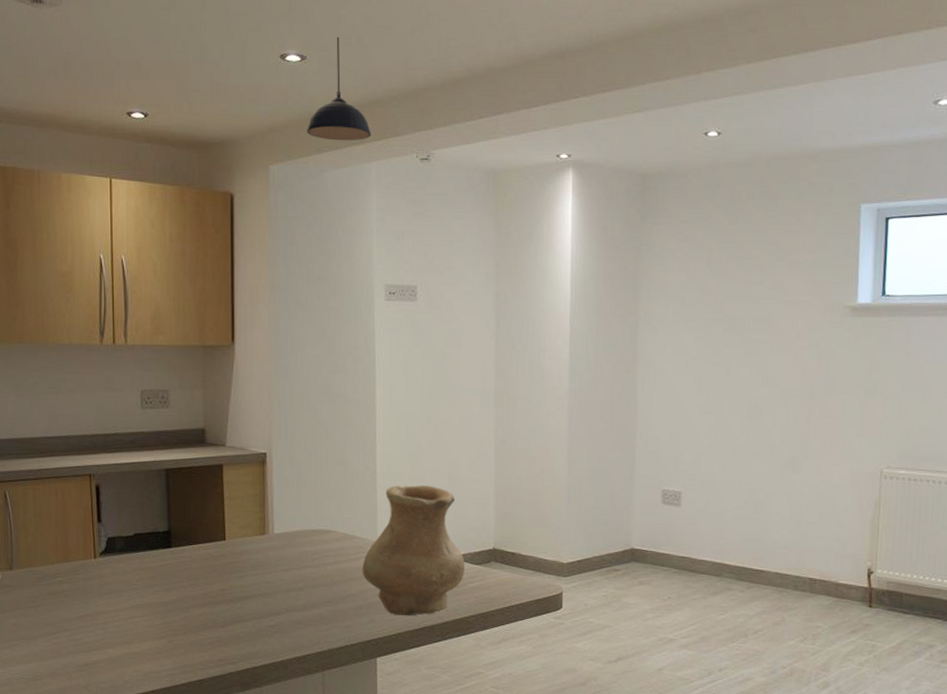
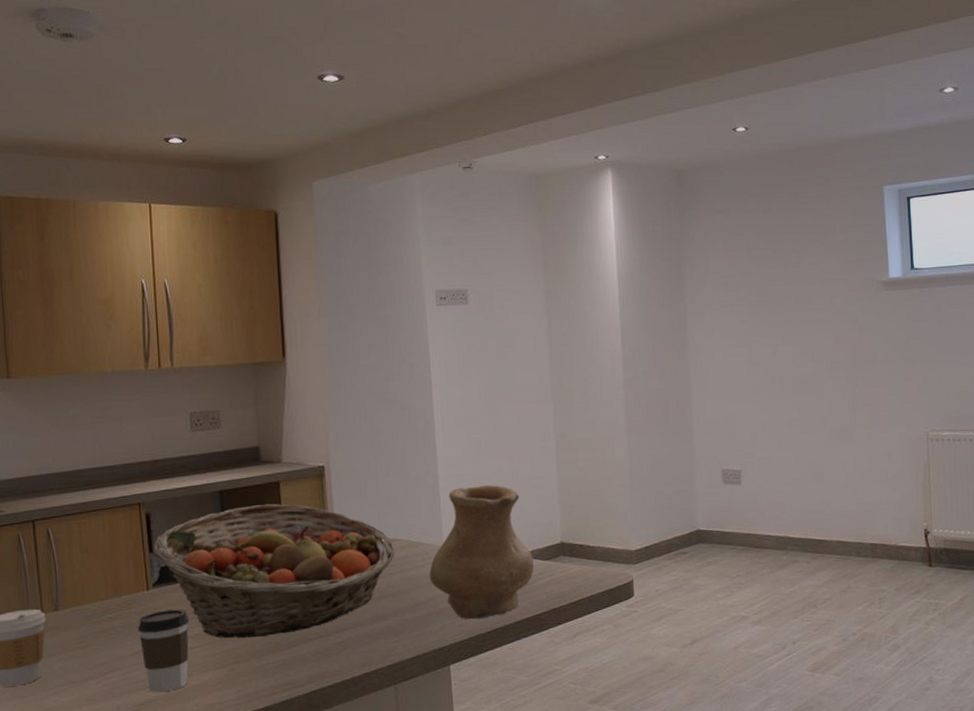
coffee cup: none [85,579,132,656] -> present [138,609,189,693]
fruit basket: none [101,485,330,613] -> present [153,503,395,638]
pendant light: present [307,36,371,141] -> none [348,56,413,155]

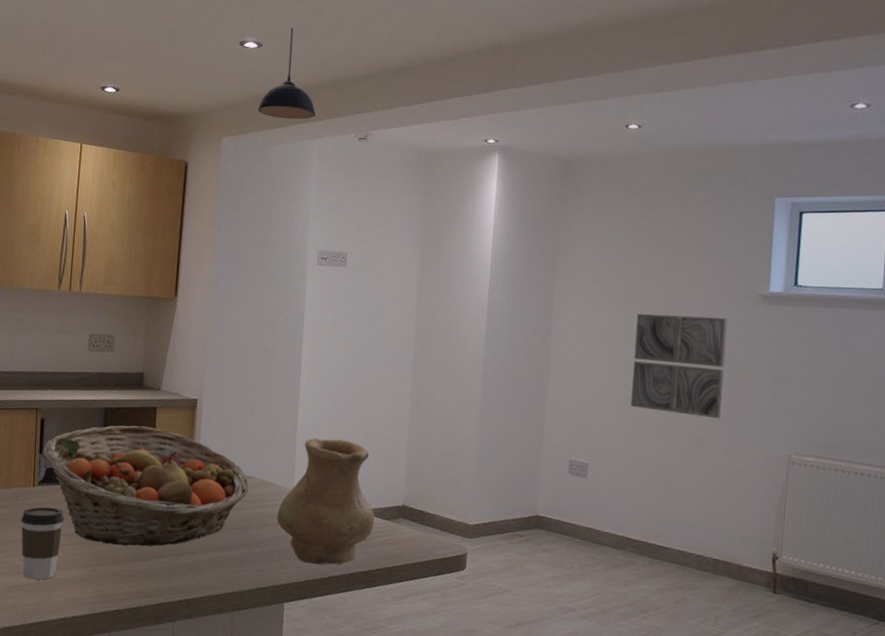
pendant light: none [348,56,413,155] -> present [258,27,316,120]
wall art: none [768,308,860,408] -> present [630,313,727,419]

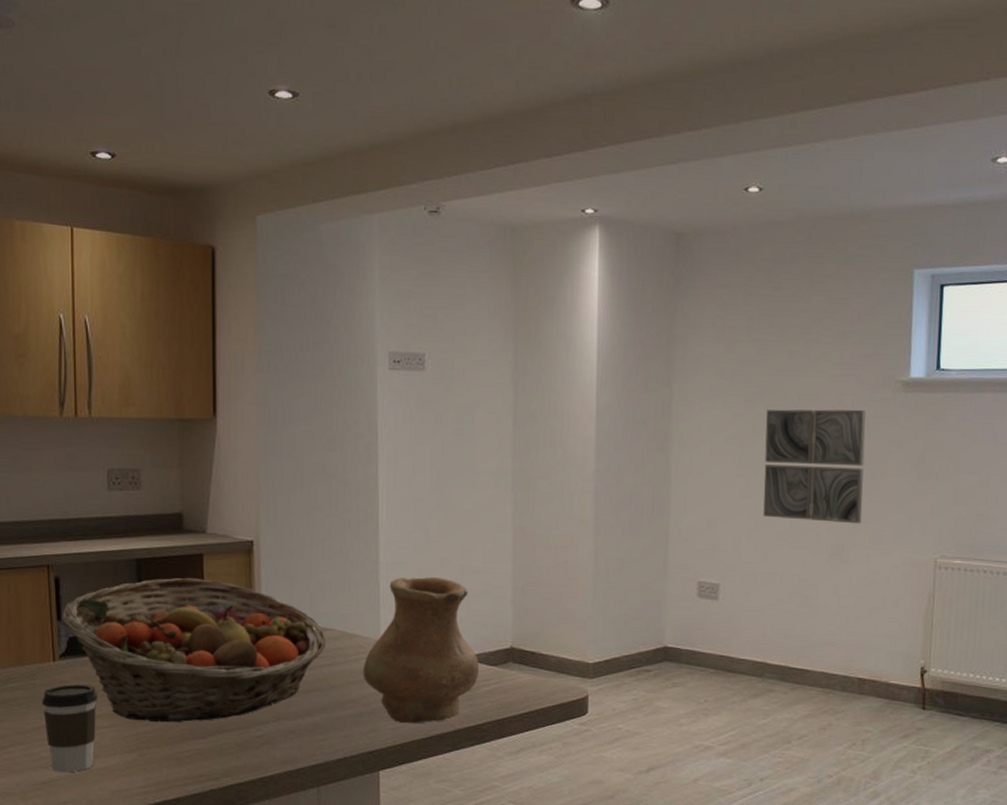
pendant light: present [258,27,316,120] -> none [300,71,373,190]

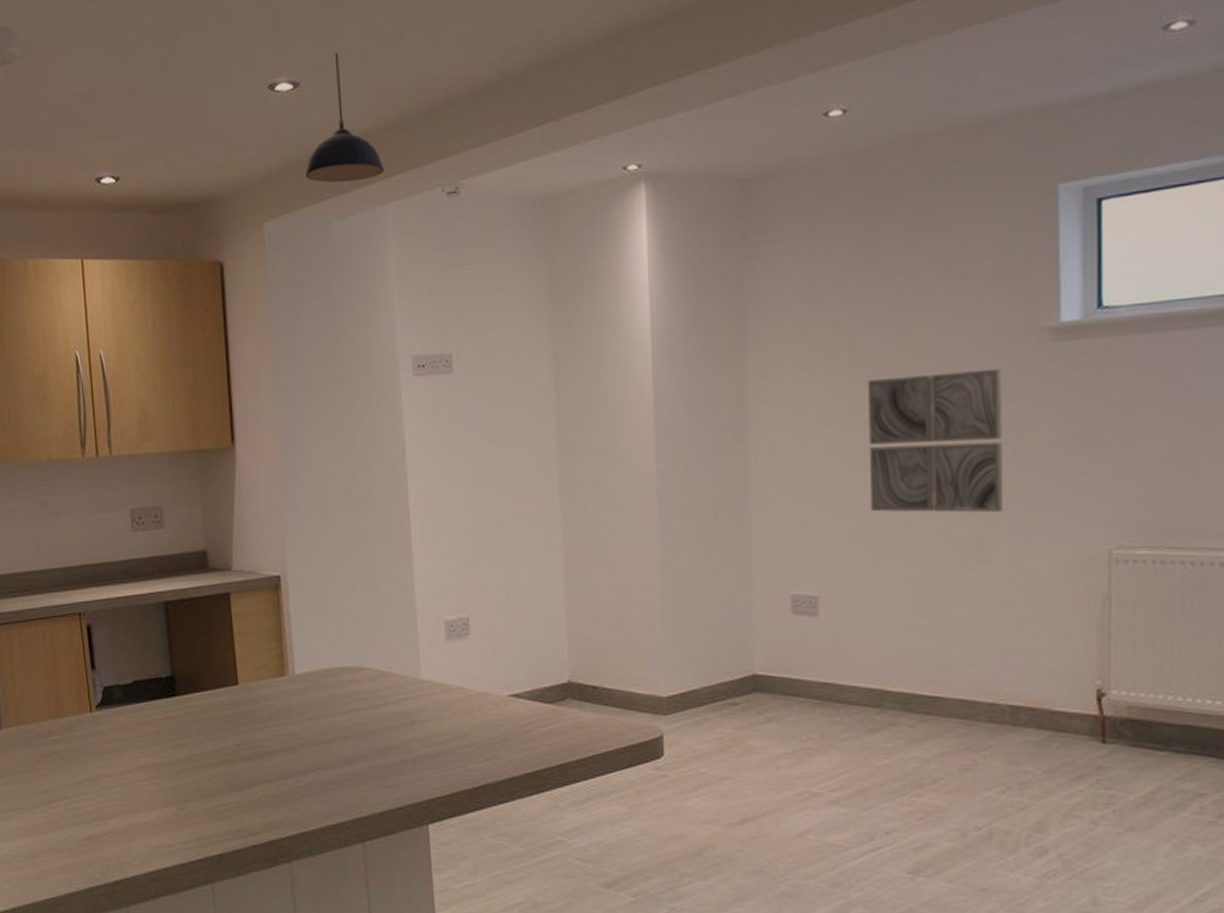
coffee cup: present [42,684,97,773] -> none [82,736,135,828]
fruit basket: present [61,577,327,722] -> none [95,618,364,773]
pendant light: none [300,71,373,190] -> present [305,52,384,183]
vase: present [363,577,479,724] -> none [404,605,533,772]

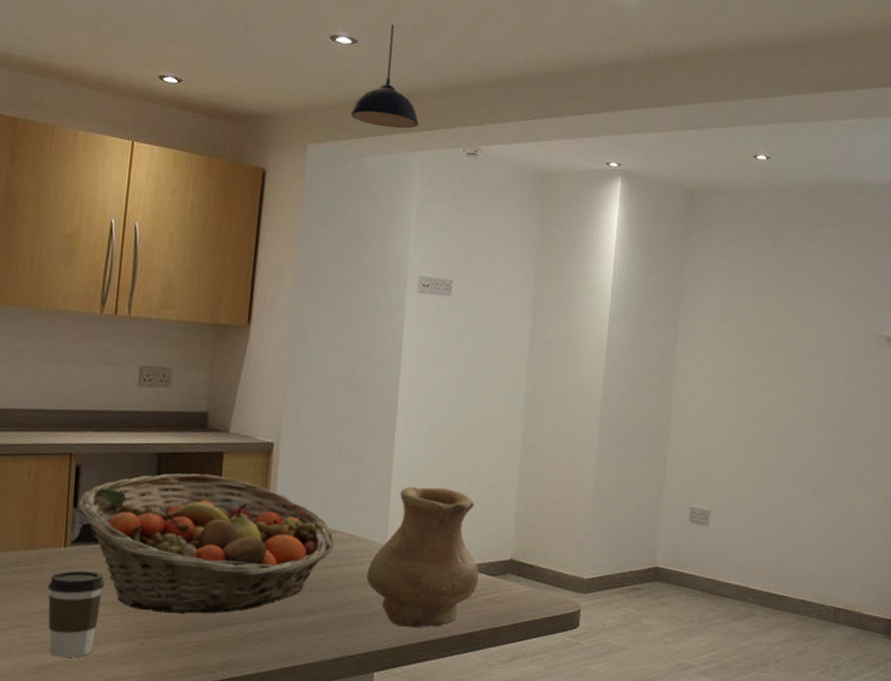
coffee cup: none [82,736,135,828] -> present [48,570,104,658]
fruit basket: none [95,618,364,773] -> present [78,473,335,614]
vase: none [404,605,533,772] -> present [366,486,479,629]
wall art: present [867,368,1004,513] -> none [754,354,852,464]

